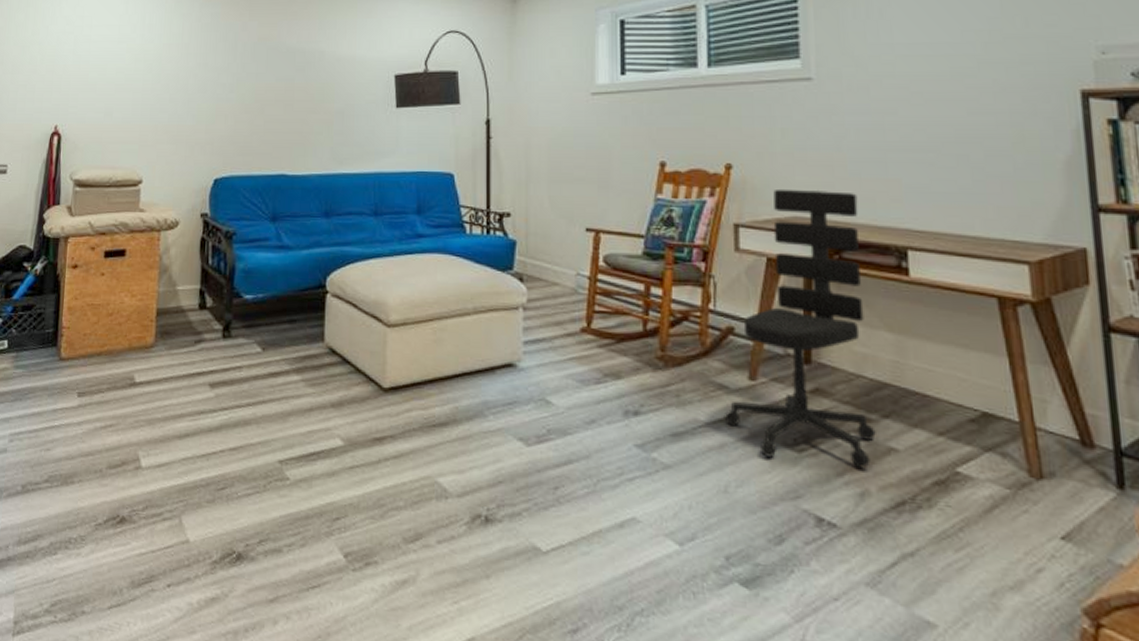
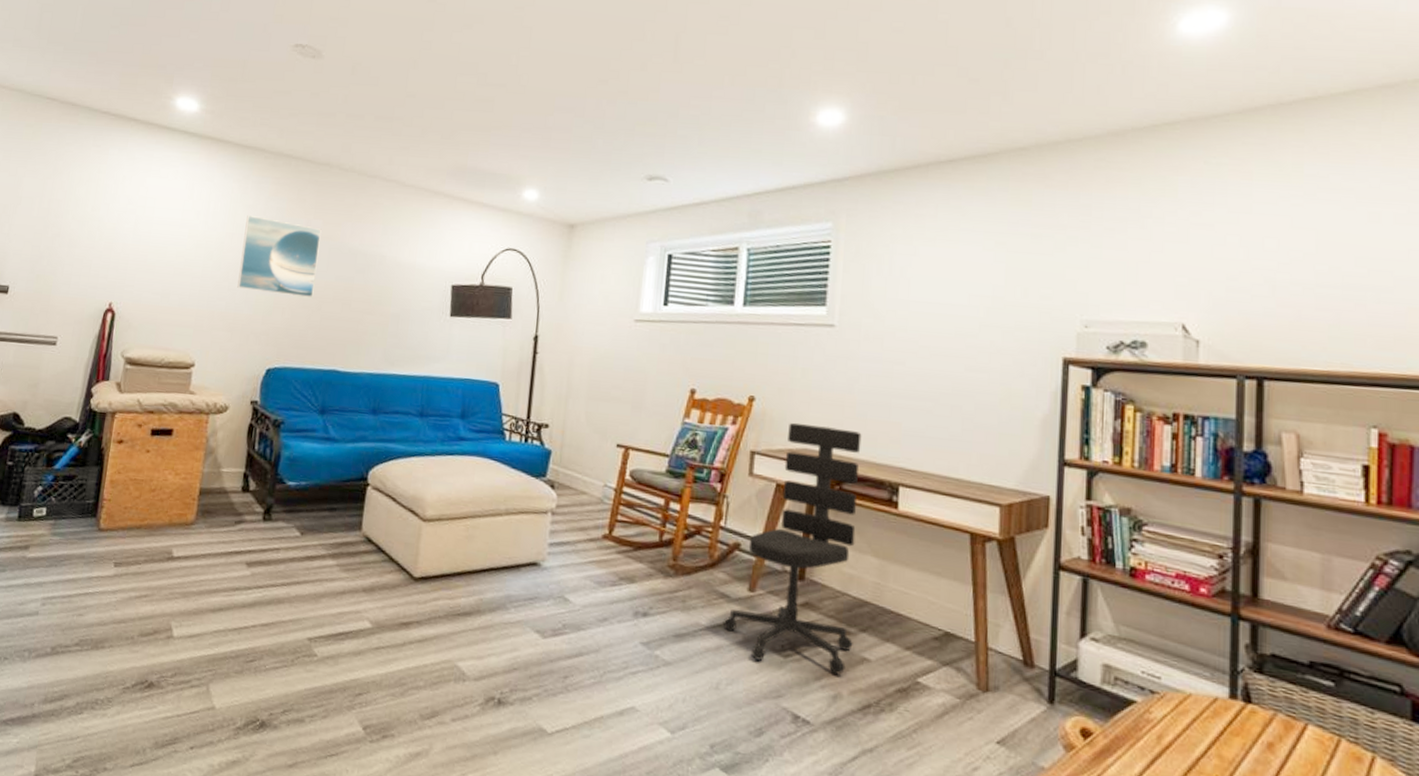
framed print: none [178,24,258,102] -> present [237,215,322,298]

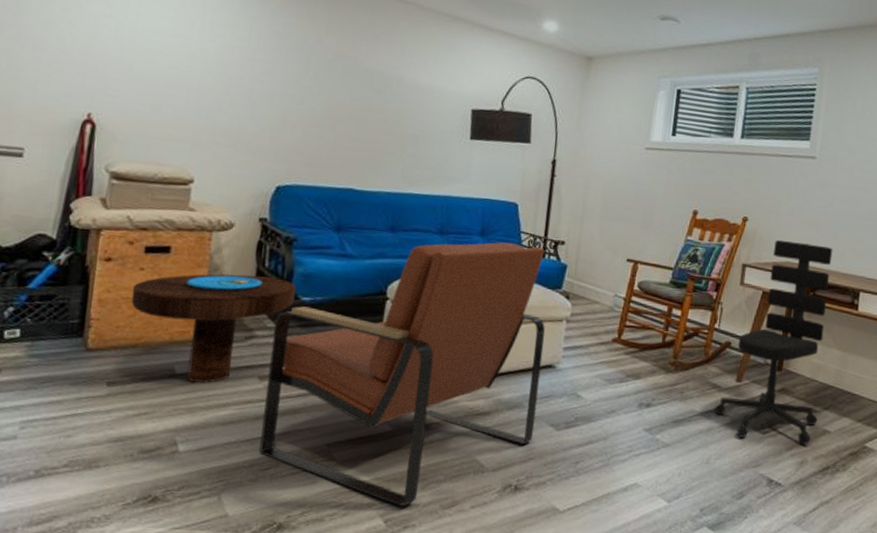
side table: none [137,456,283,568] -> present [131,274,296,383]
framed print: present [237,215,322,298] -> none [241,28,335,117]
armchair: none [245,425,529,714] -> present [259,242,546,507]

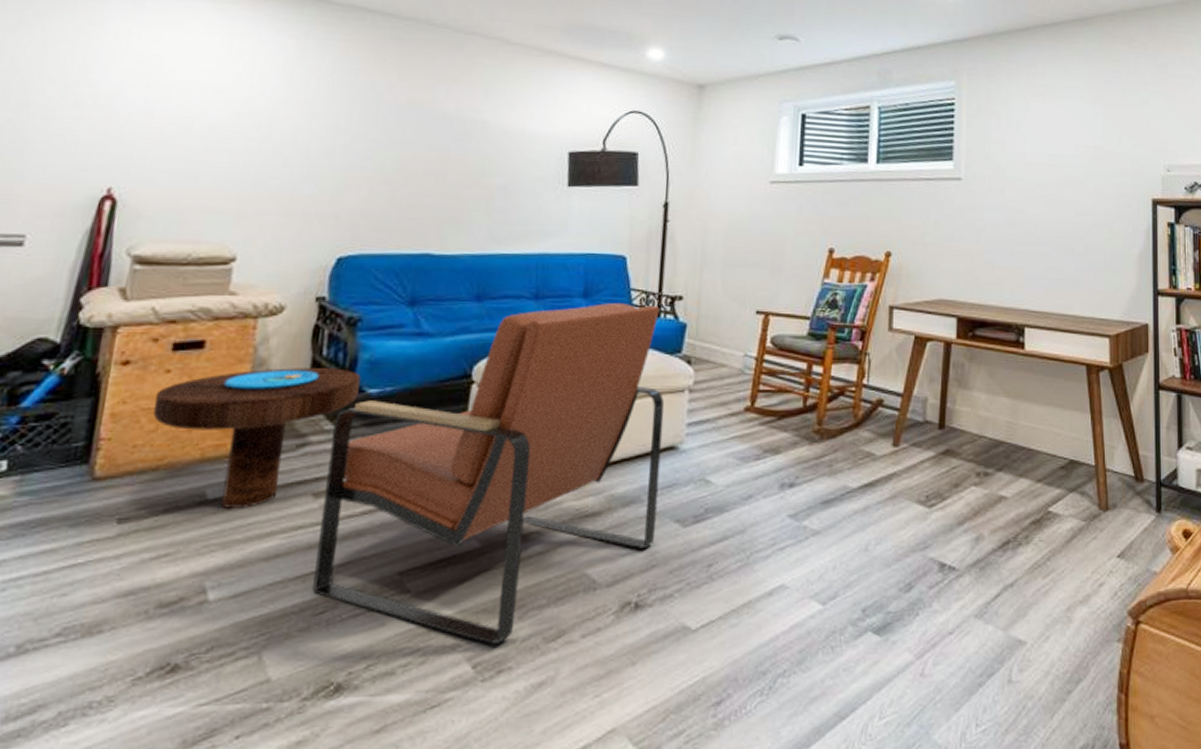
office chair: present [714,239,833,445] -> none [869,274,991,516]

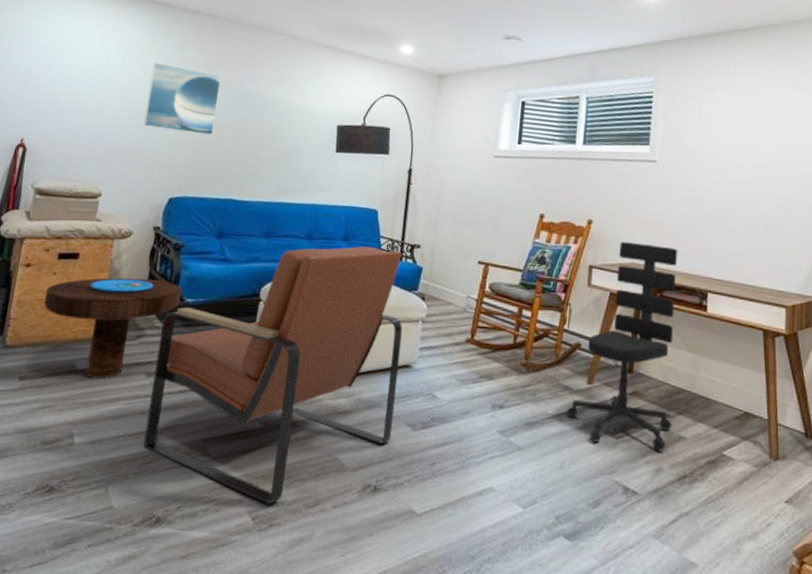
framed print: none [295,77,407,173] -> present [143,62,222,136]
office chair: none [869,274,991,516] -> present [566,241,678,451]

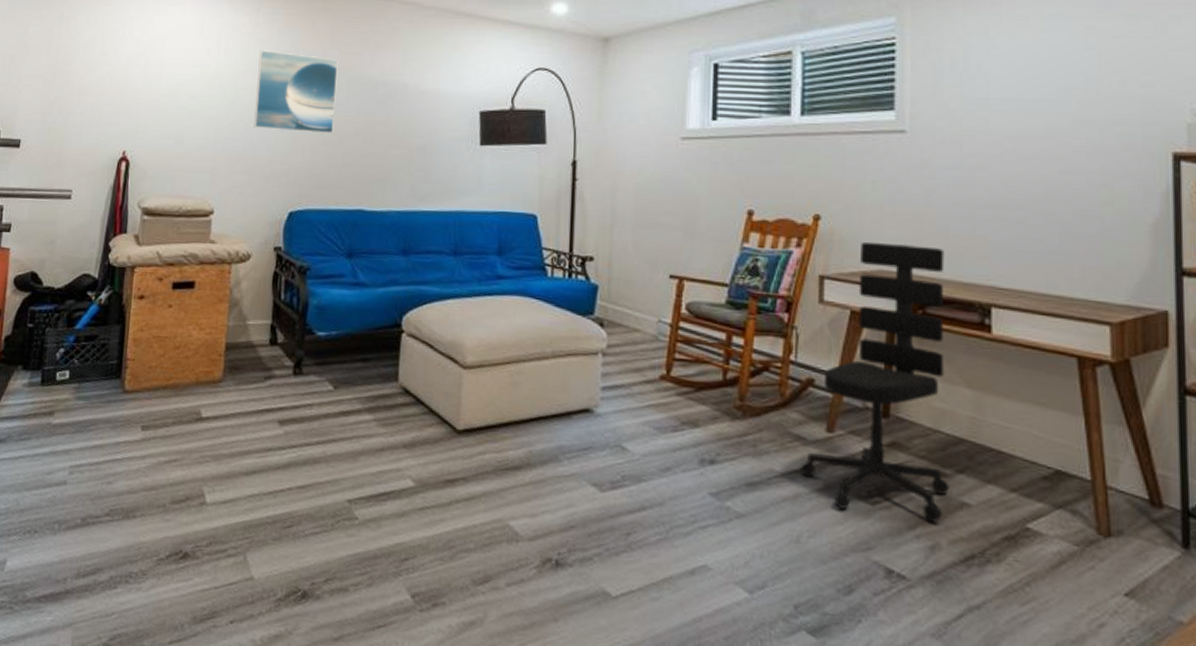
side table: present [44,277,182,379] -> none [161,308,311,428]
armchair: present [143,246,403,505] -> none [282,261,579,580]

